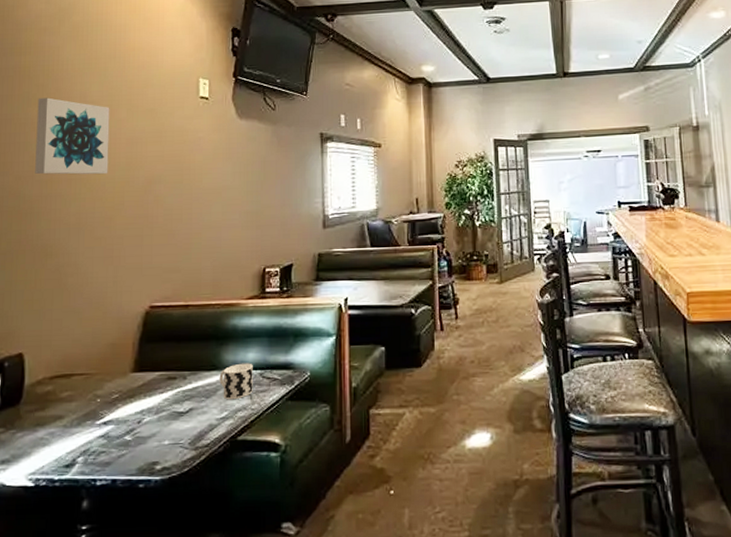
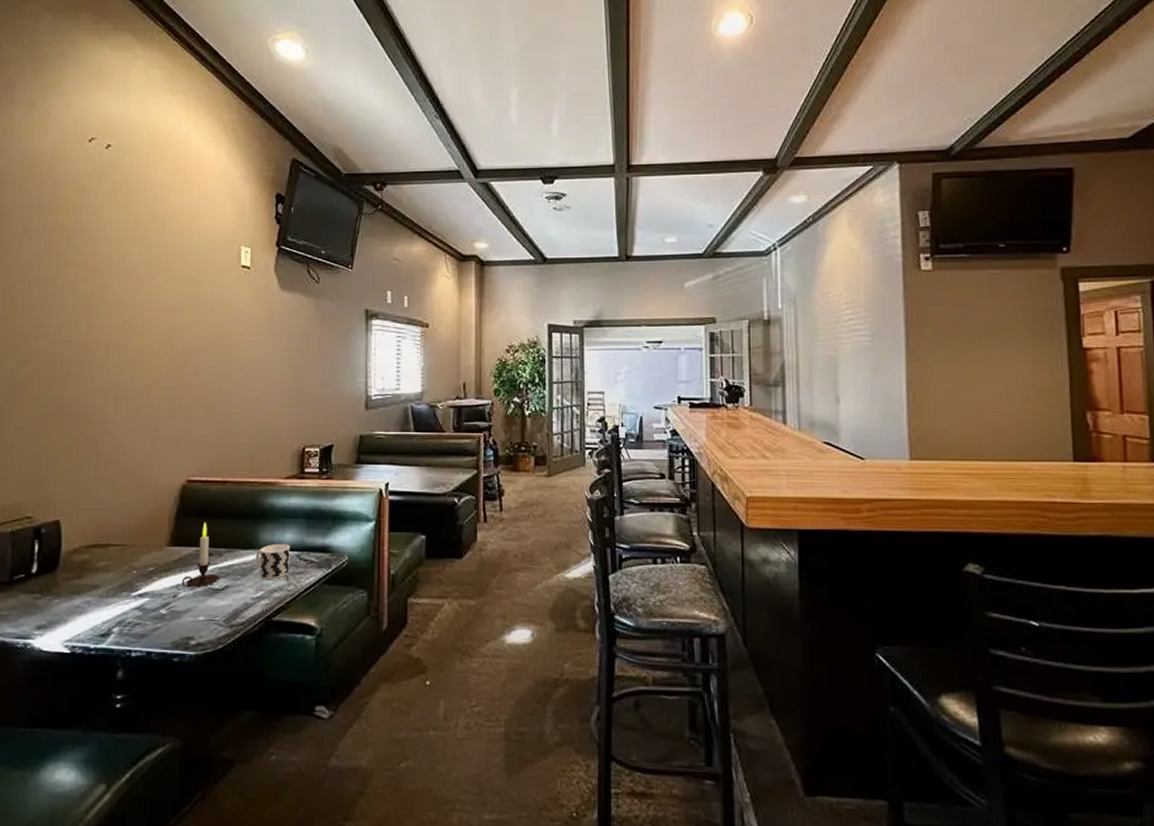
wall art: present [35,97,110,175] -> none [72,260,149,343]
candle: none [146,346,184,412] -> present [181,522,219,588]

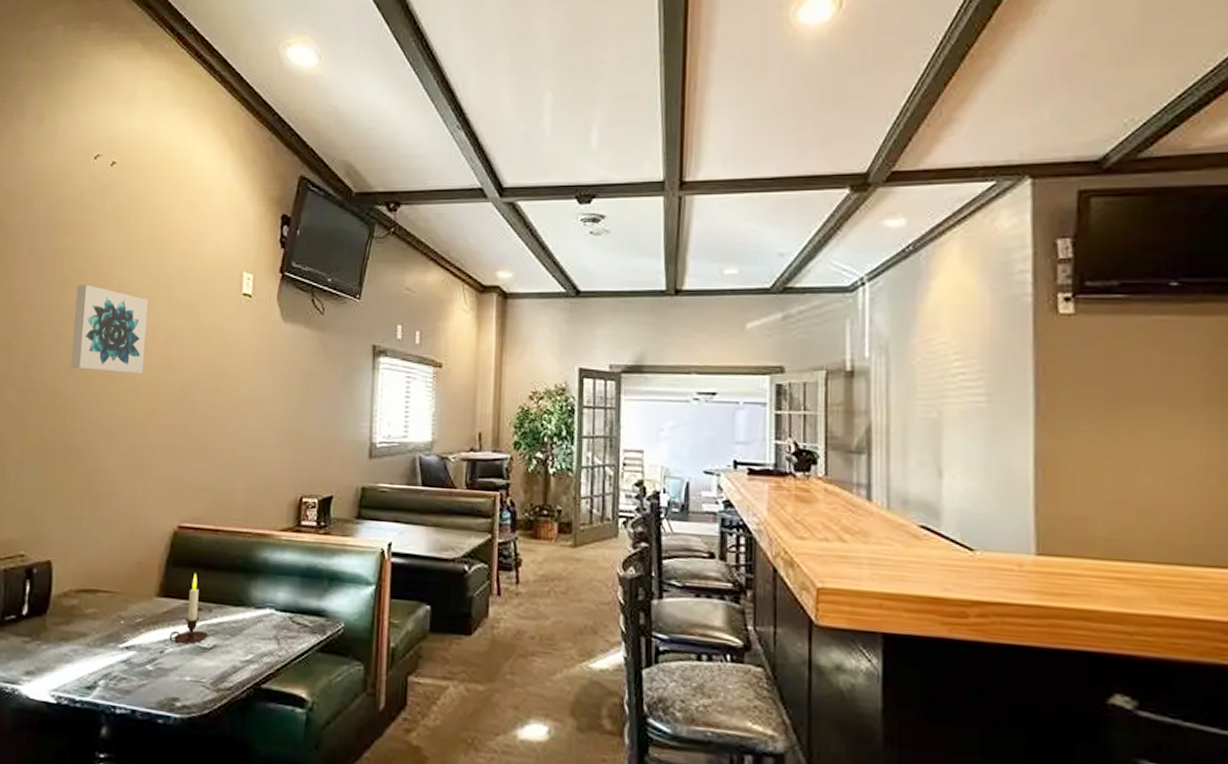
wall art: none [72,260,149,343] -> present [71,284,149,375]
cup: present [255,543,290,580] -> none [246,602,283,643]

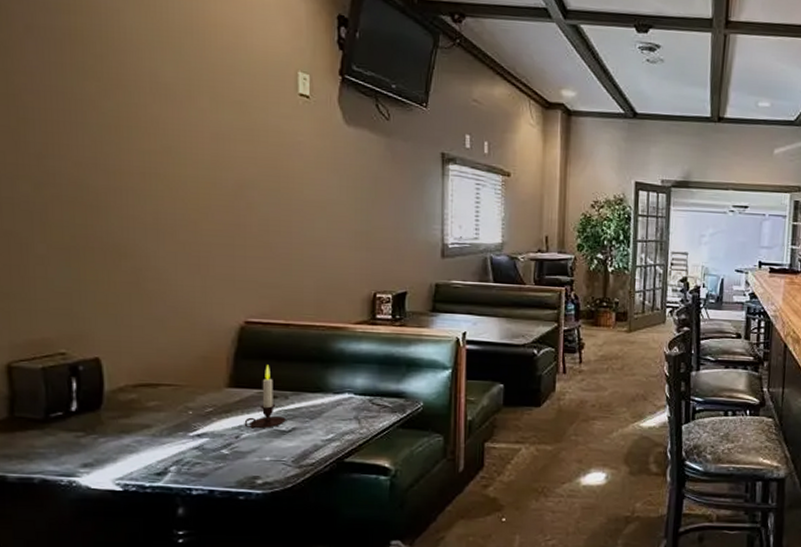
wall art: present [71,284,149,375] -> none [96,71,190,172]

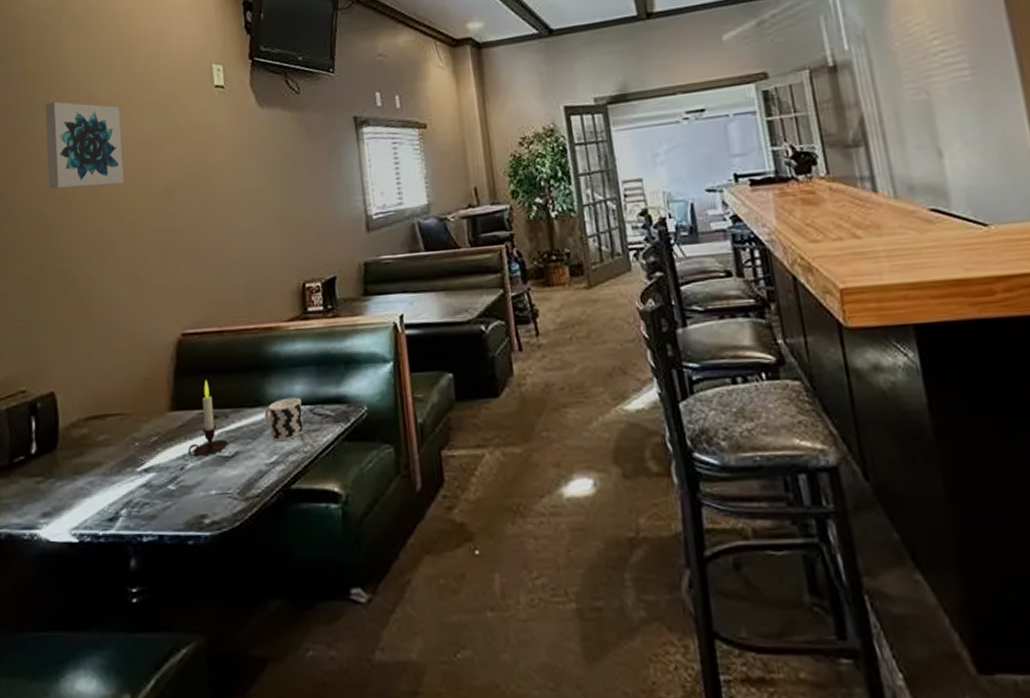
wall art: none [96,71,190,172] -> present [45,101,125,189]
cup: none [324,388,362,423] -> present [264,397,304,442]

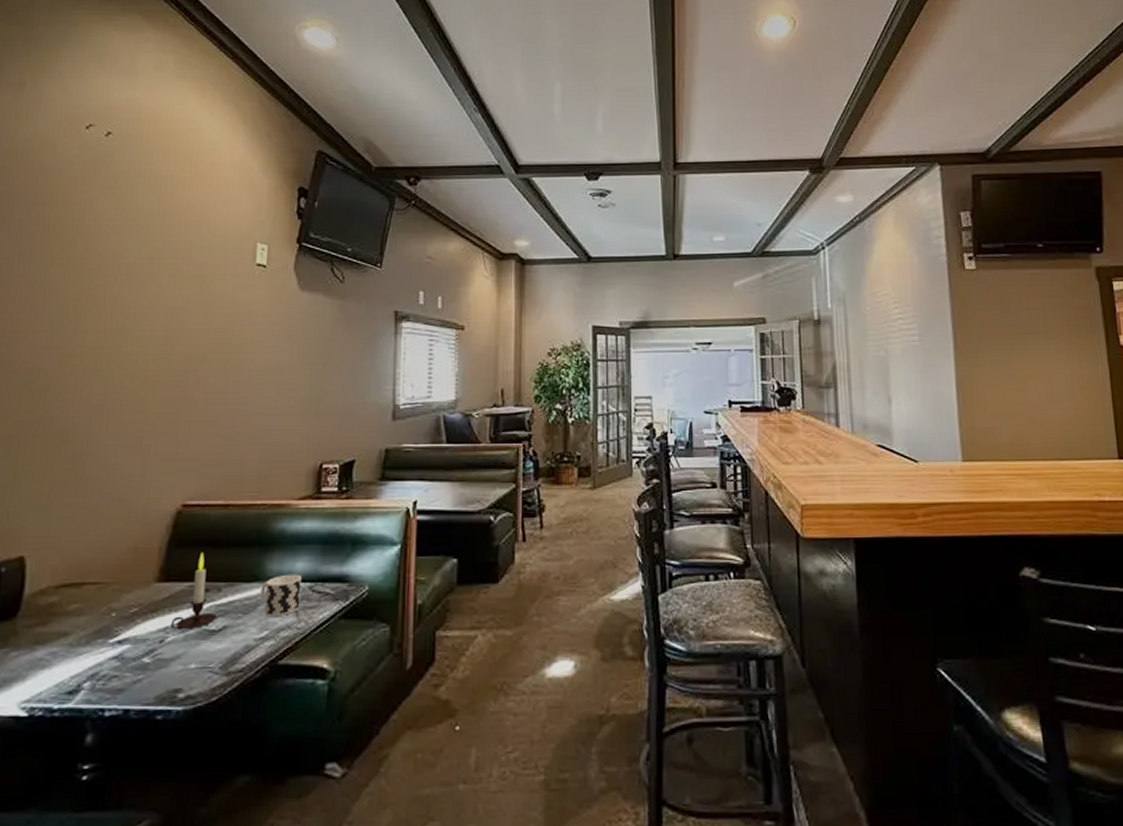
wall art: present [45,101,125,189] -> none [53,257,149,349]

